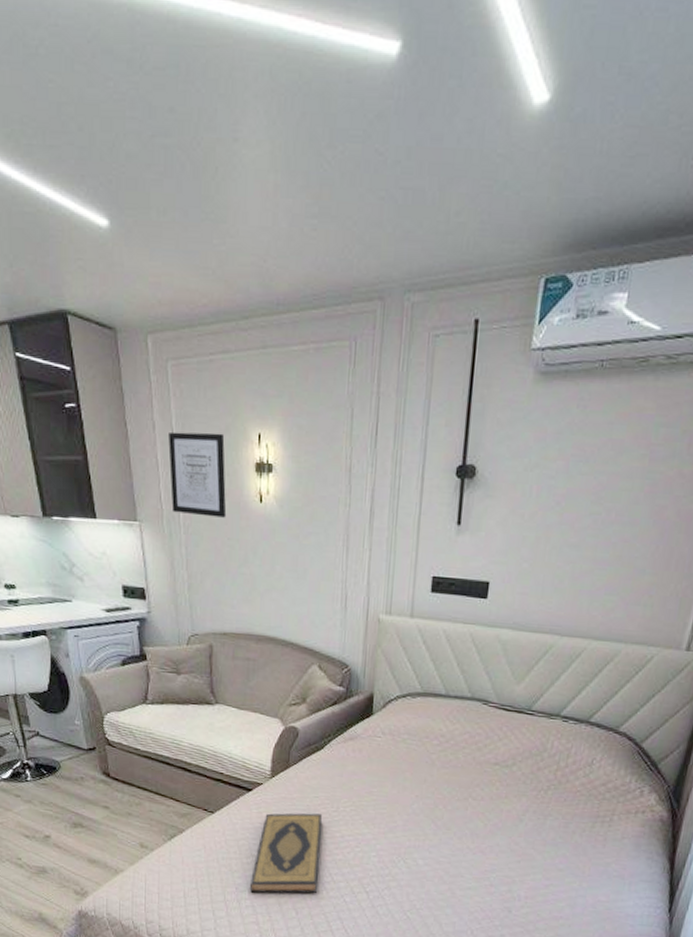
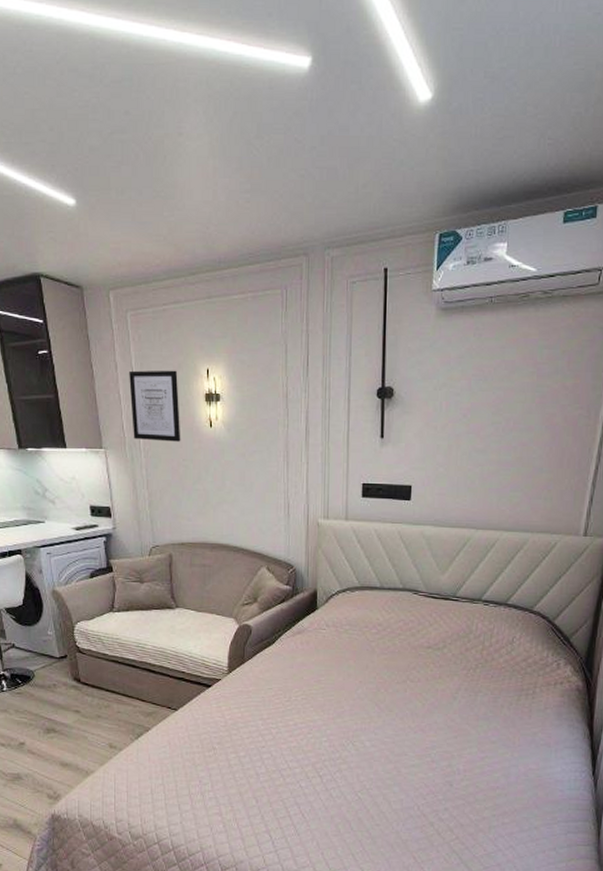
hardback book: present [249,813,323,894] -> none [212,704,277,785]

